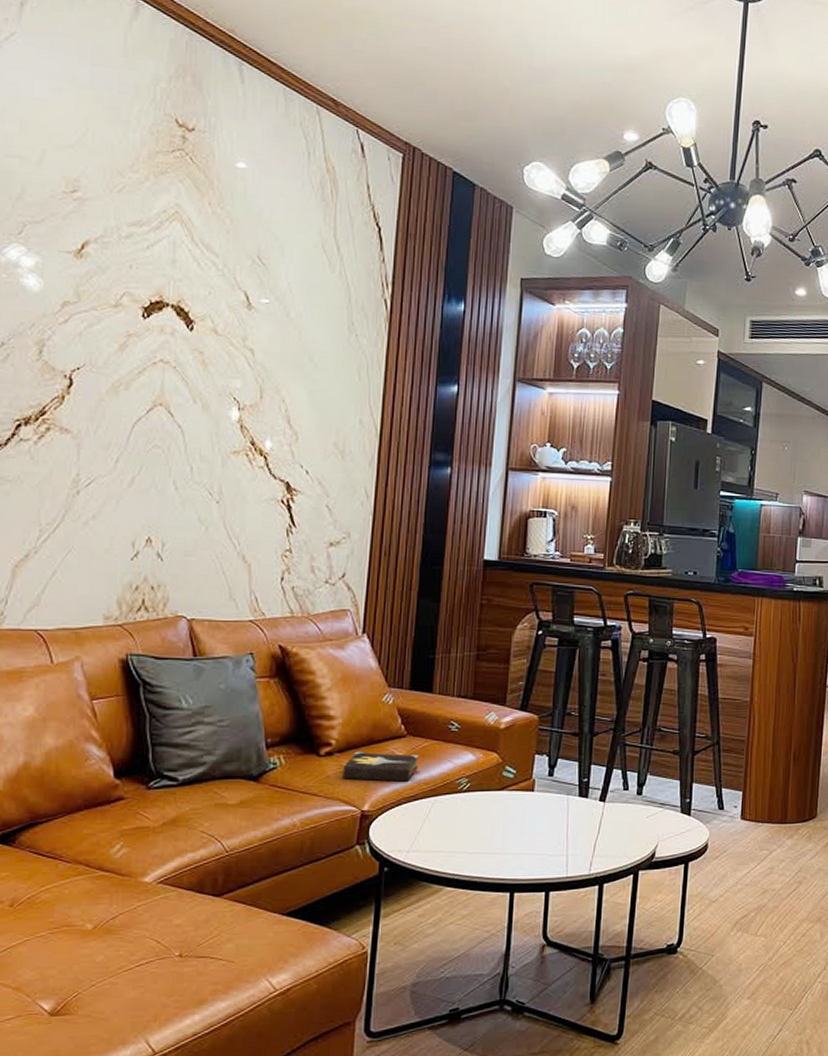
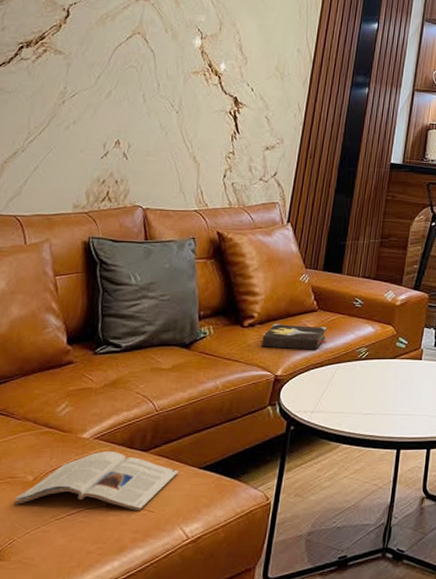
magazine: none [73,897,258,962] -> present [13,451,179,511]

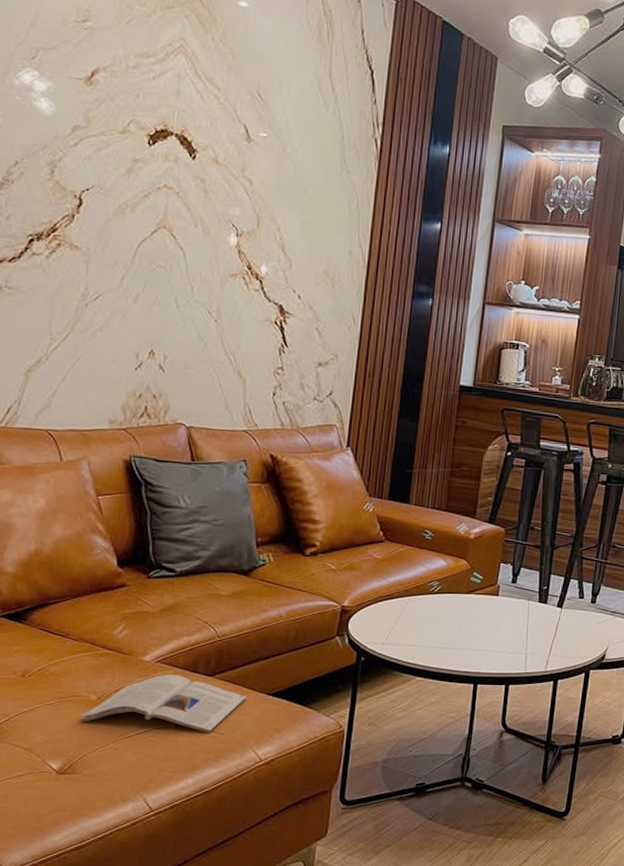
hardback book: present [261,323,328,350] -> none [326,553,397,582]

